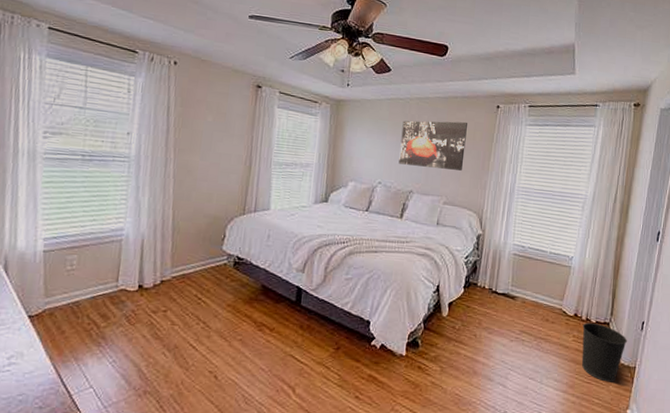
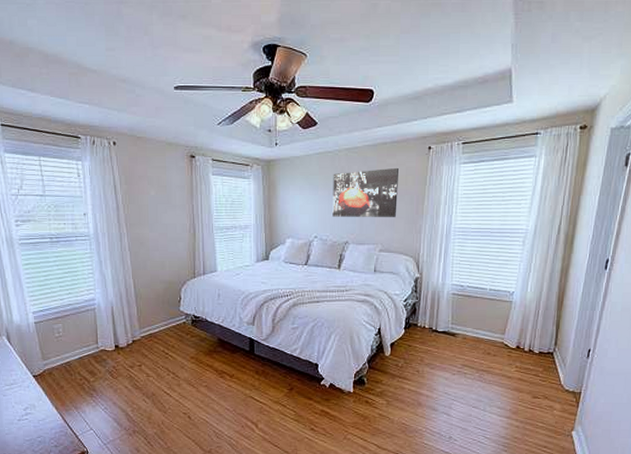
wastebasket: present [581,322,627,382] -> none [524,353,572,407]

